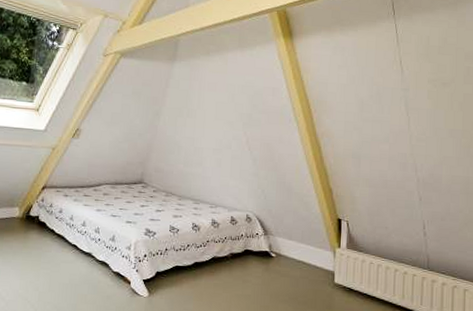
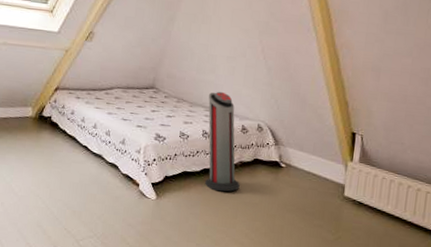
air purifier: none [196,183,232,285] -> present [204,91,240,192]

